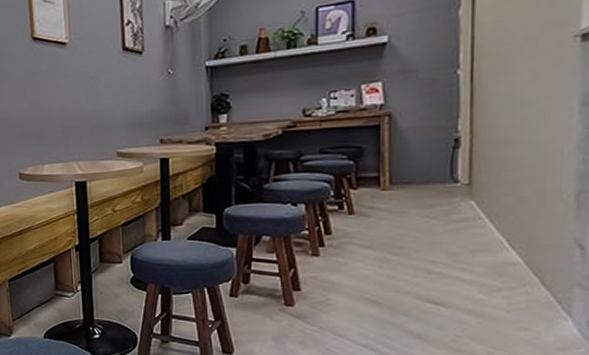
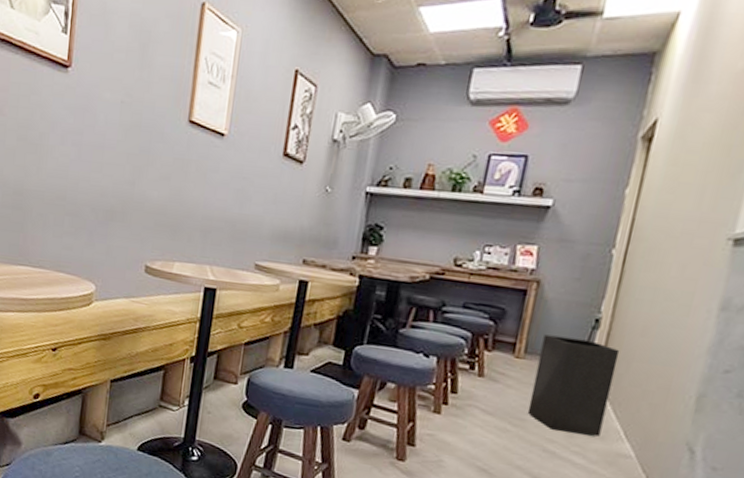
trash bin: none [404,160,486,251] -> present [527,334,620,437]

